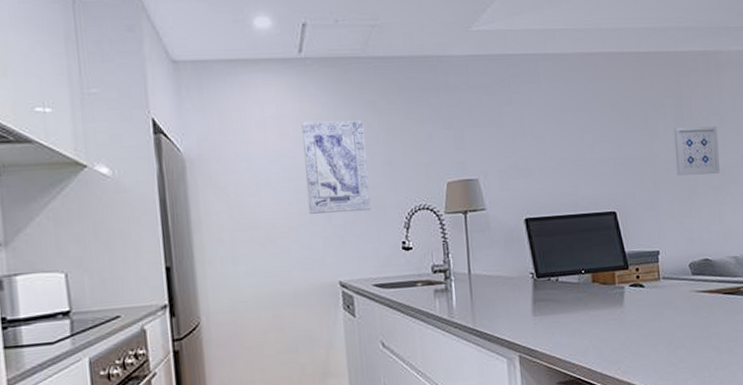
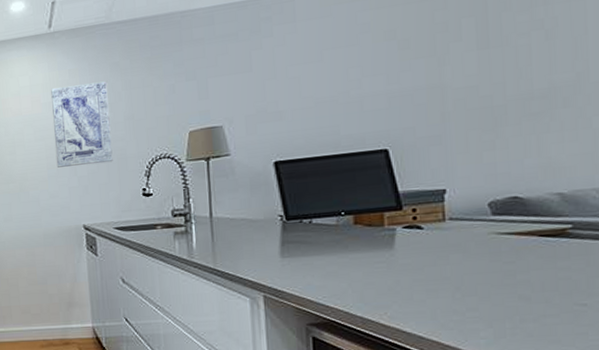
wall art: present [674,126,721,176] -> none [473,42,543,105]

